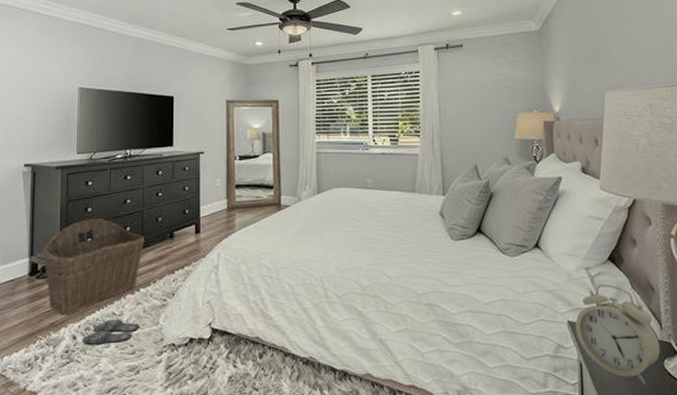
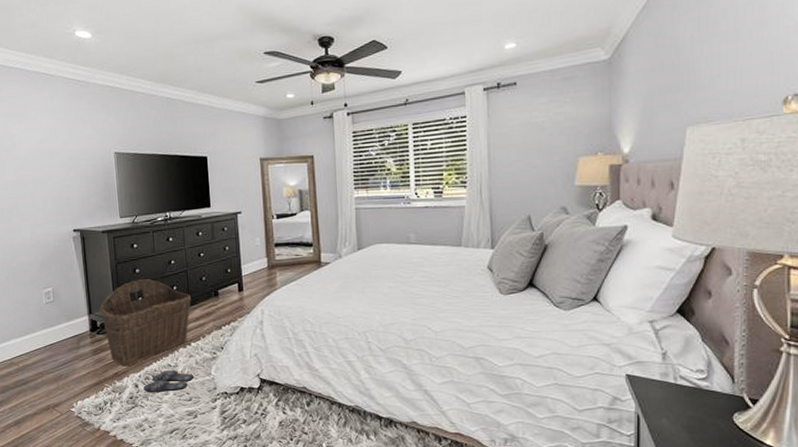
alarm clock: present [575,285,661,385] -> none [634,338,731,438]

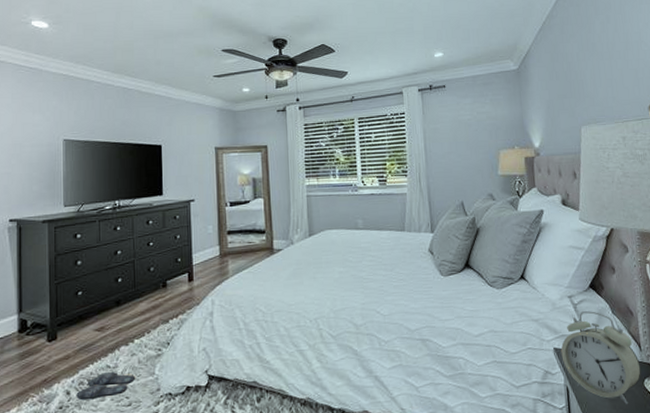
wicker basket: present [99,279,191,367] -> none [32,271,137,371]
alarm clock: none [634,338,731,438] -> present [561,311,641,405]

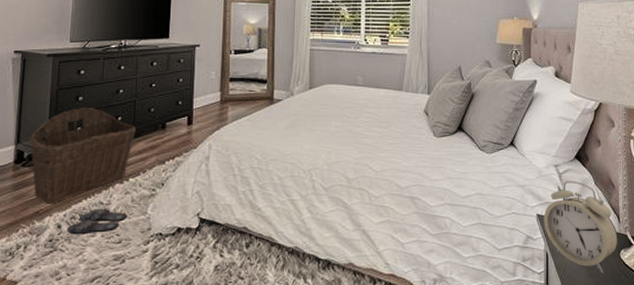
wicker basket: none [32,271,137,371] -> present [29,108,136,204]

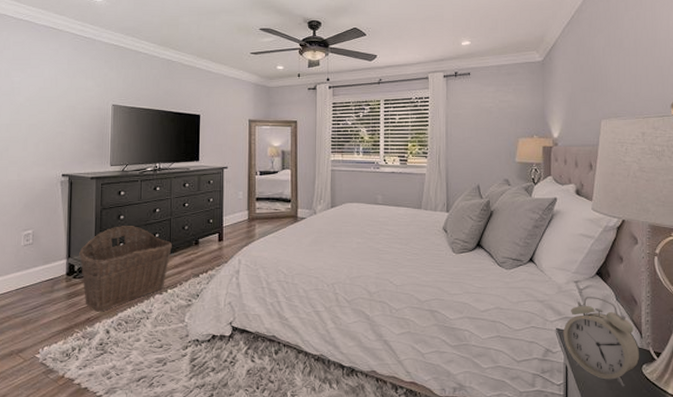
slippers: present [67,209,127,234] -> none [115,317,167,338]

